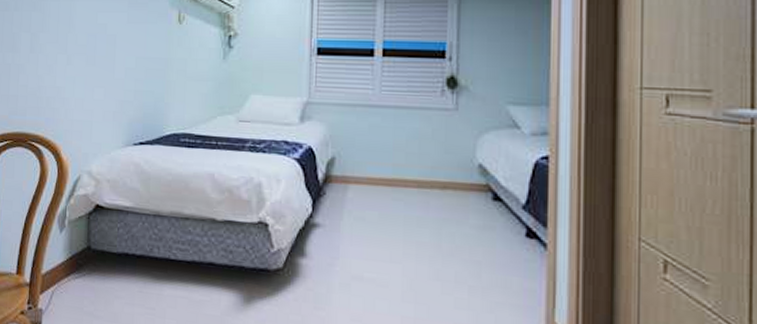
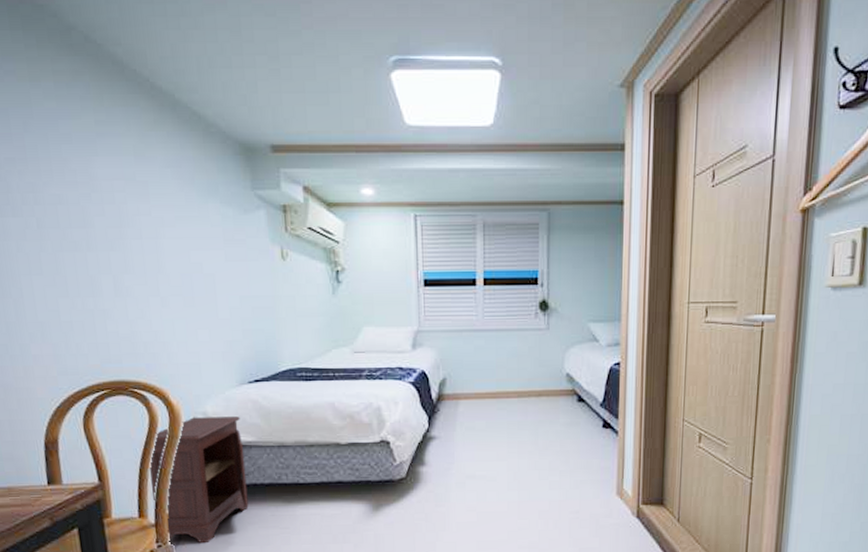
nightstand: none [31,175,125,312] -> present [148,416,251,543]

